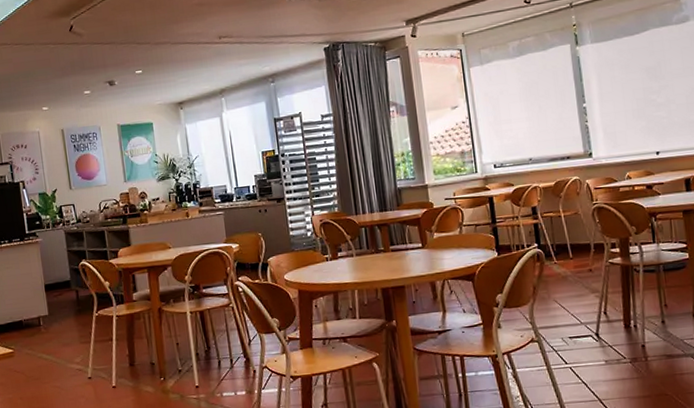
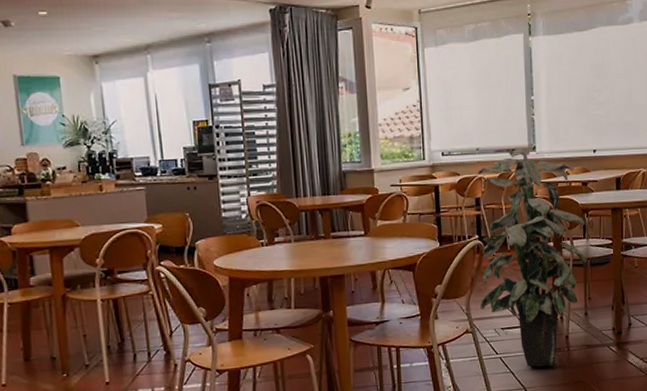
indoor plant: none [531,156,659,378] -> present [477,149,587,367]

